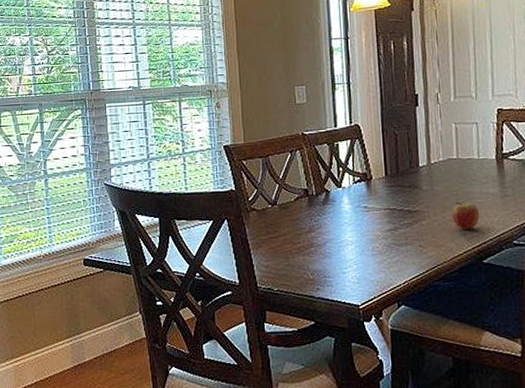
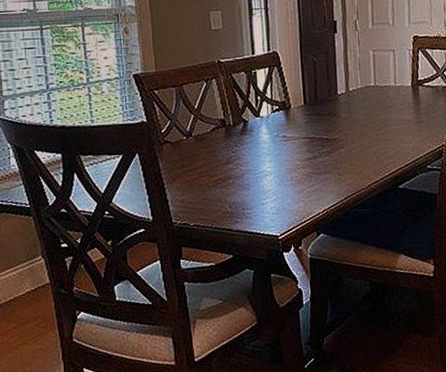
fruit: present [451,201,480,229] -> none [369,128,396,156]

